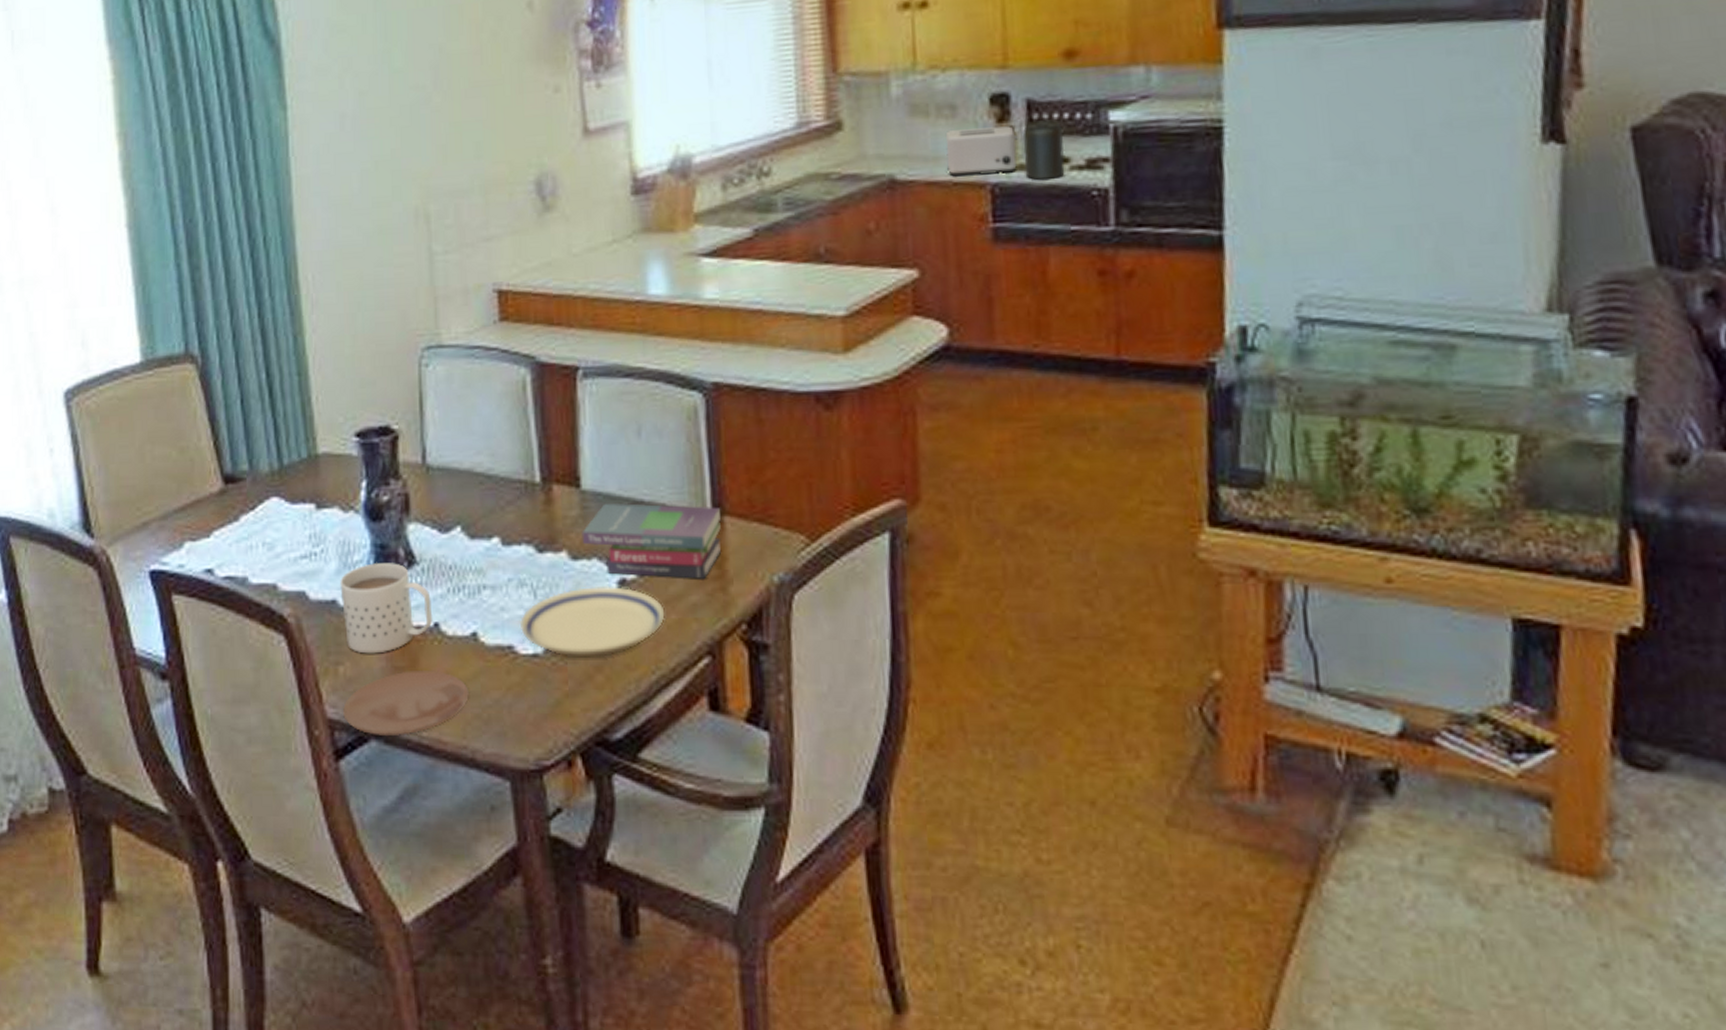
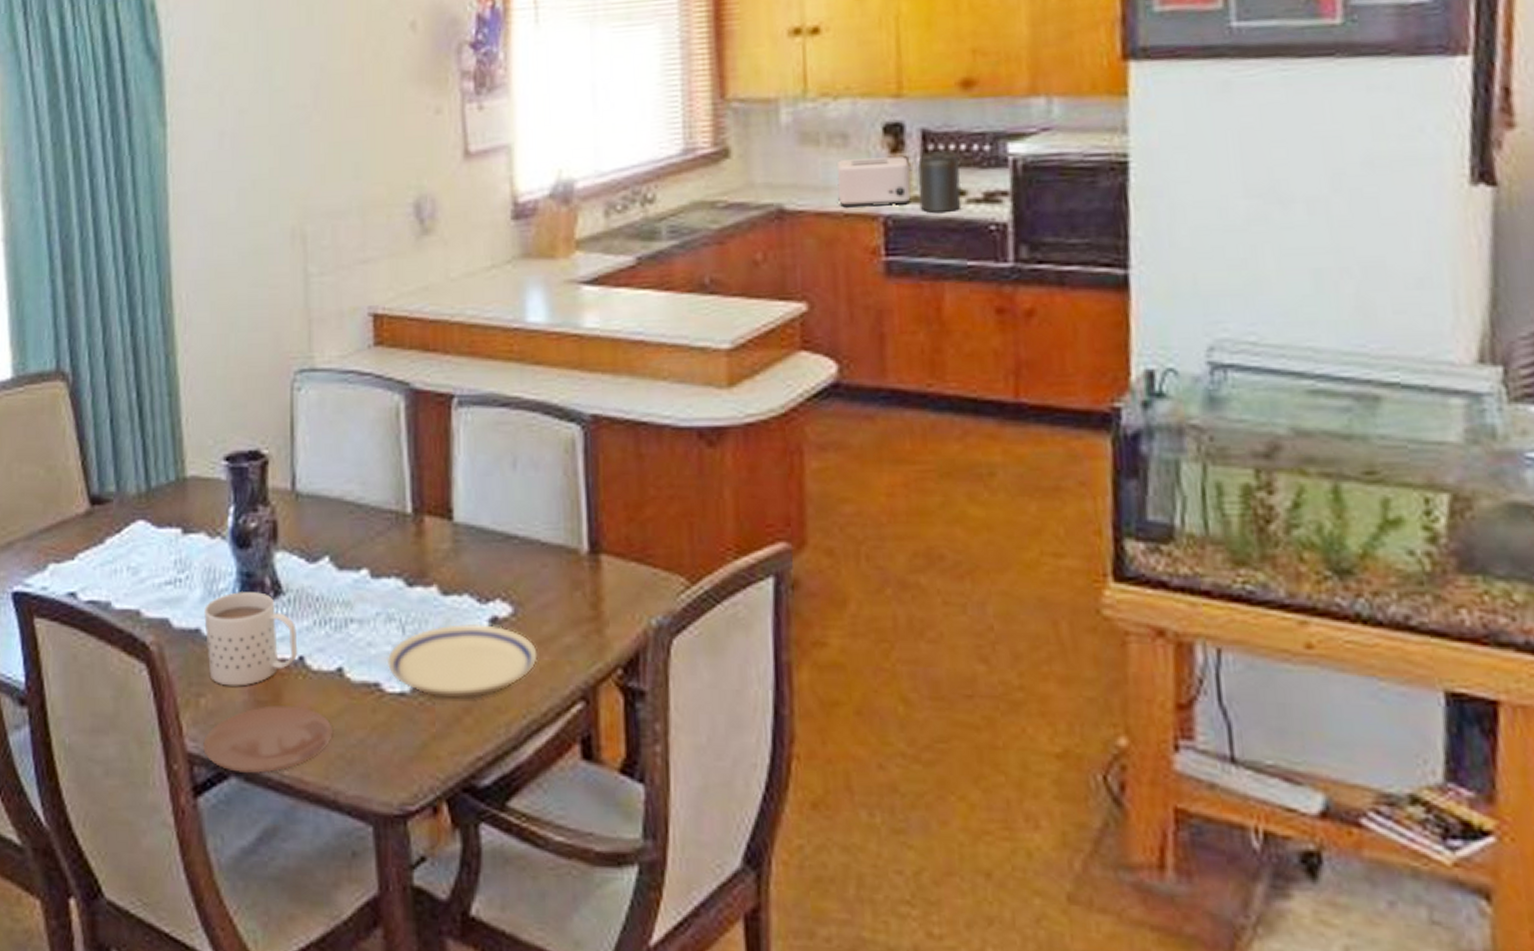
books: present [581,503,722,579] -> none [453,538,598,620]

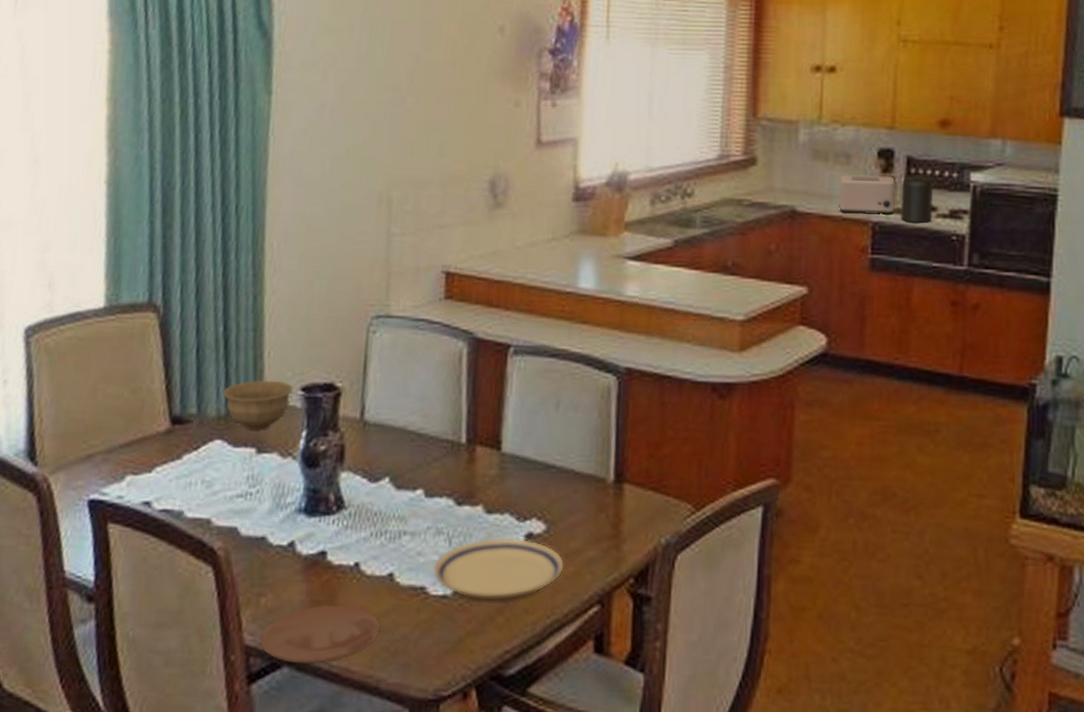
bowl: none [142,450,216,507] -> present [223,379,293,429]
mug: present [204,592,298,687] -> none [270,505,355,588]

